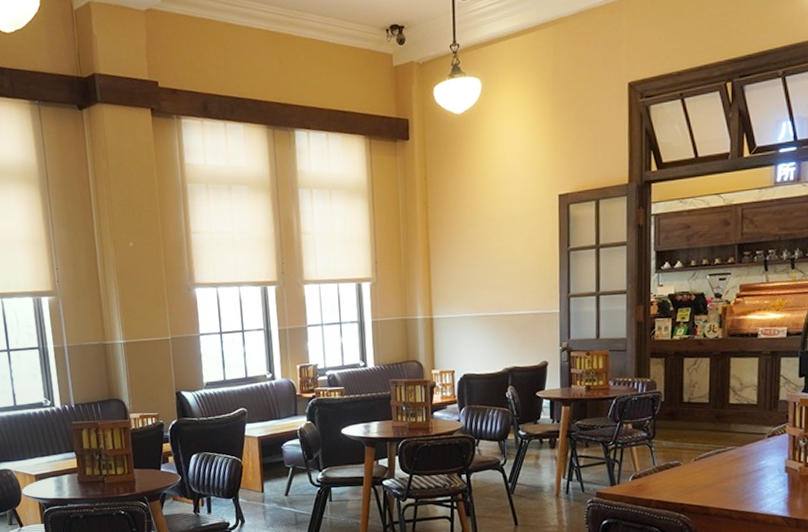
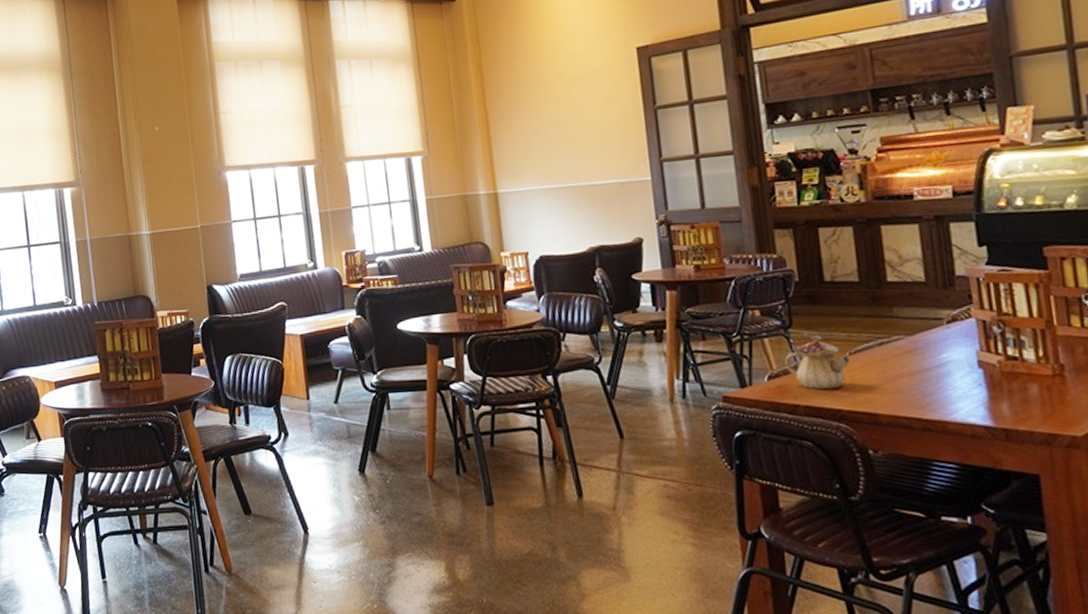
teapot: none [646,445,694,488] -> present [784,335,851,390]

